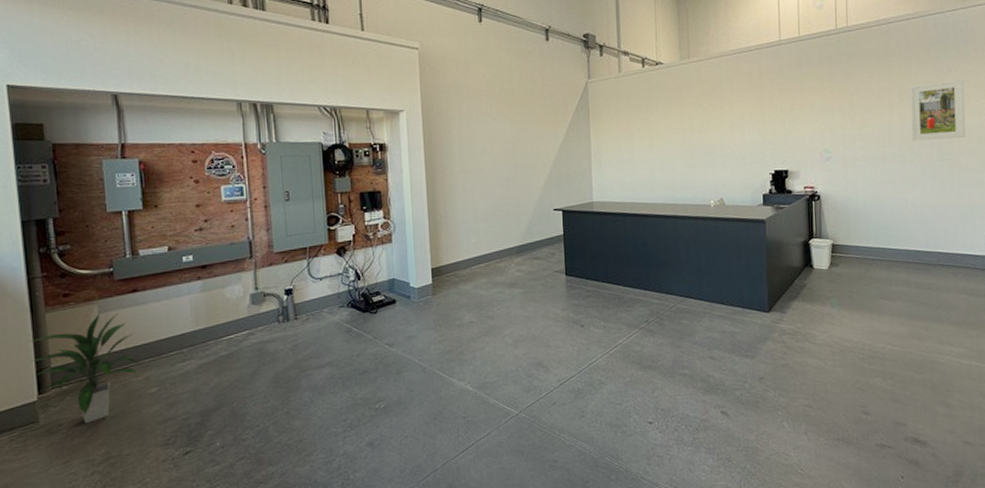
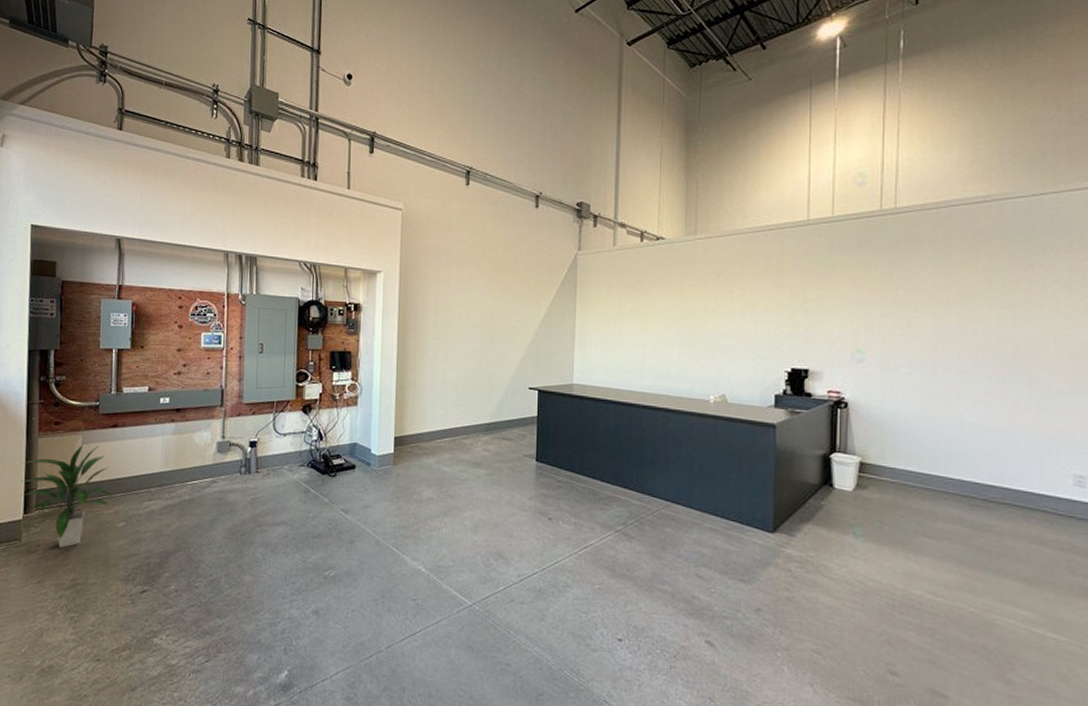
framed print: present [910,79,966,141] -> none [975,278,1052,351]

